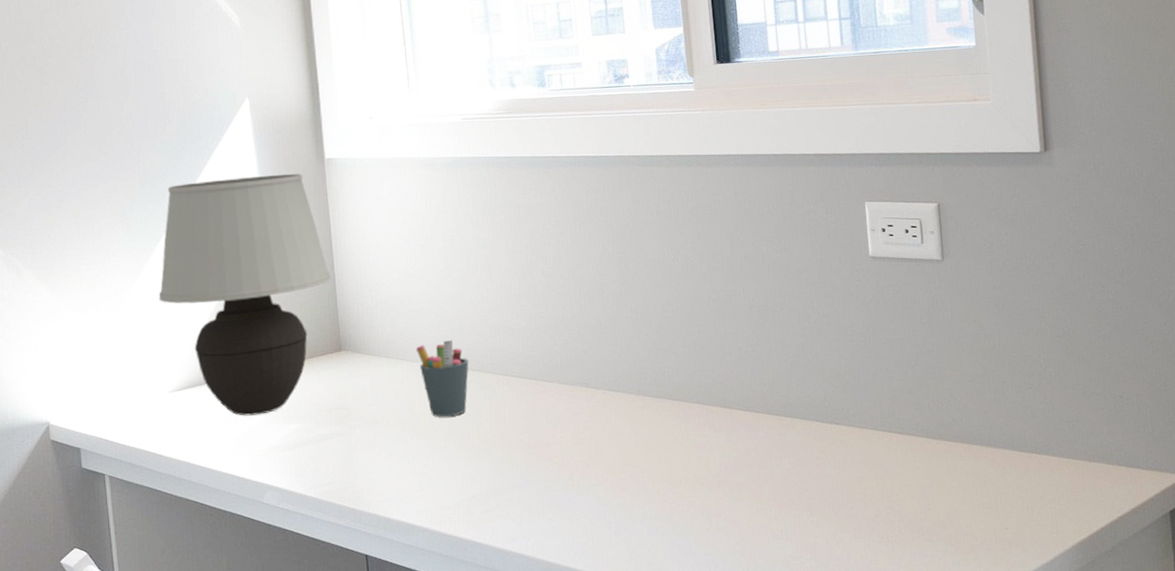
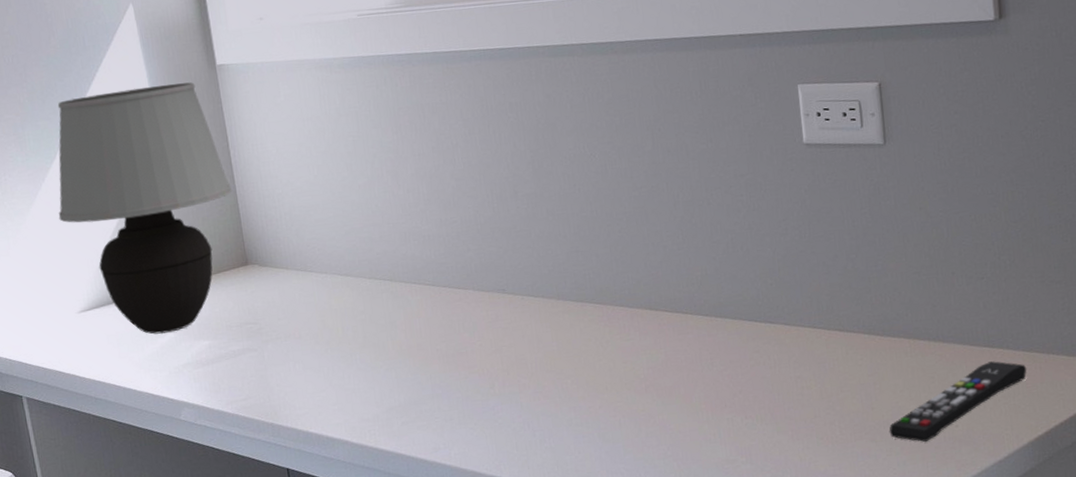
pen holder: present [415,339,469,418] -> none [324,249,380,329]
remote control: none [944,467,1071,543] -> present [889,361,1027,442]

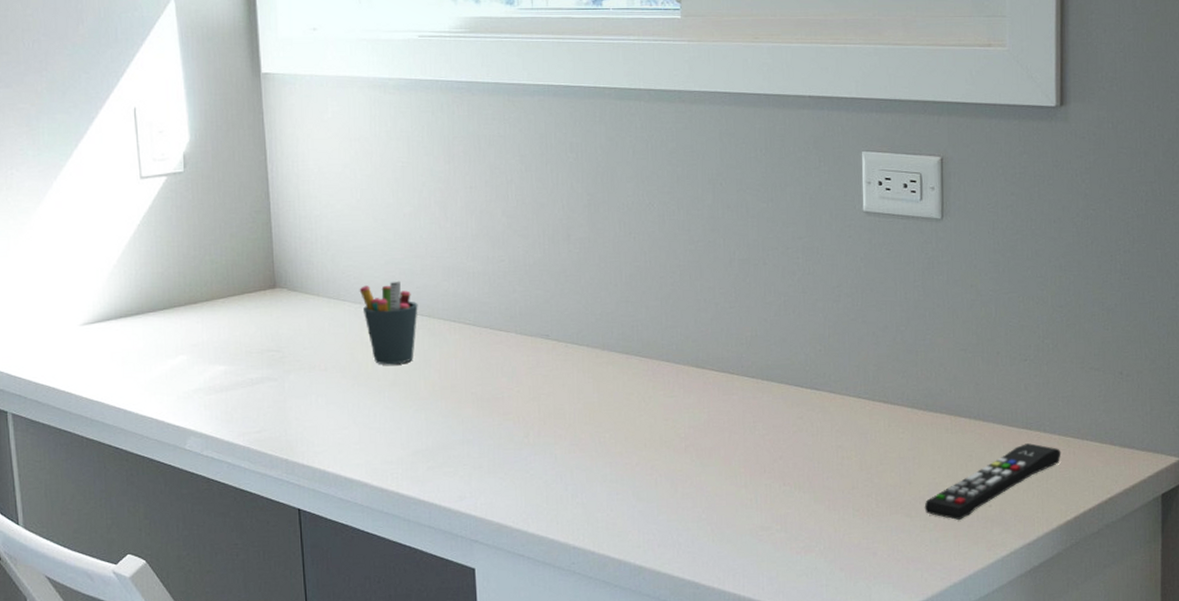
table lamp: present [57,82,232,334] -> none [69,88,265,355]
pen holder: none [324,249,380,329] -> present [359,281,418,365]

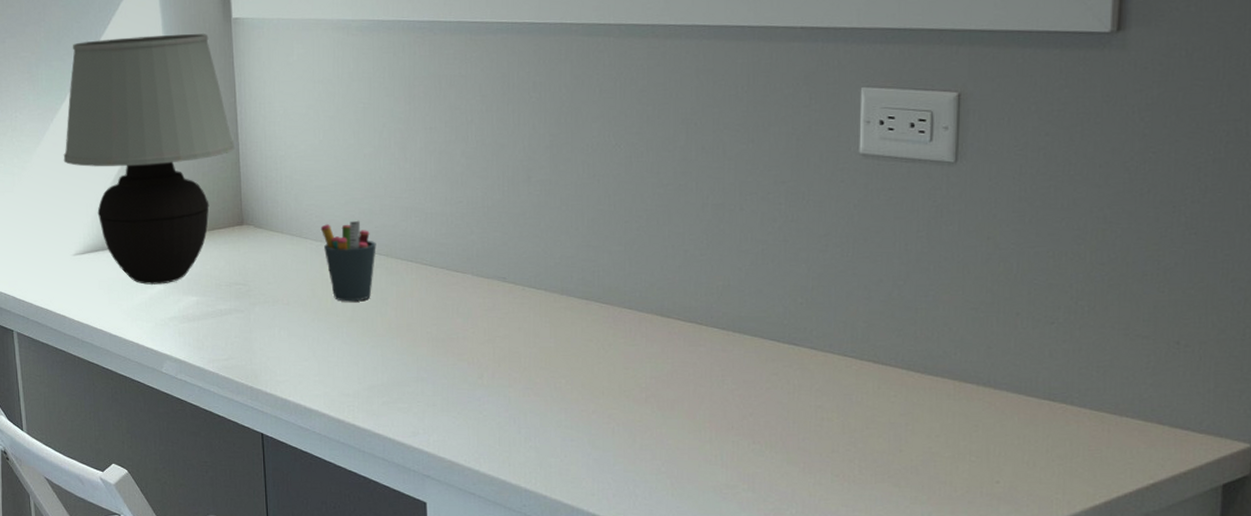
table lamp: none [69,88,265,355] -> present [63,34,234,285]
remote control: present [924,443,1061,520] -> none [916,416,1092,494]

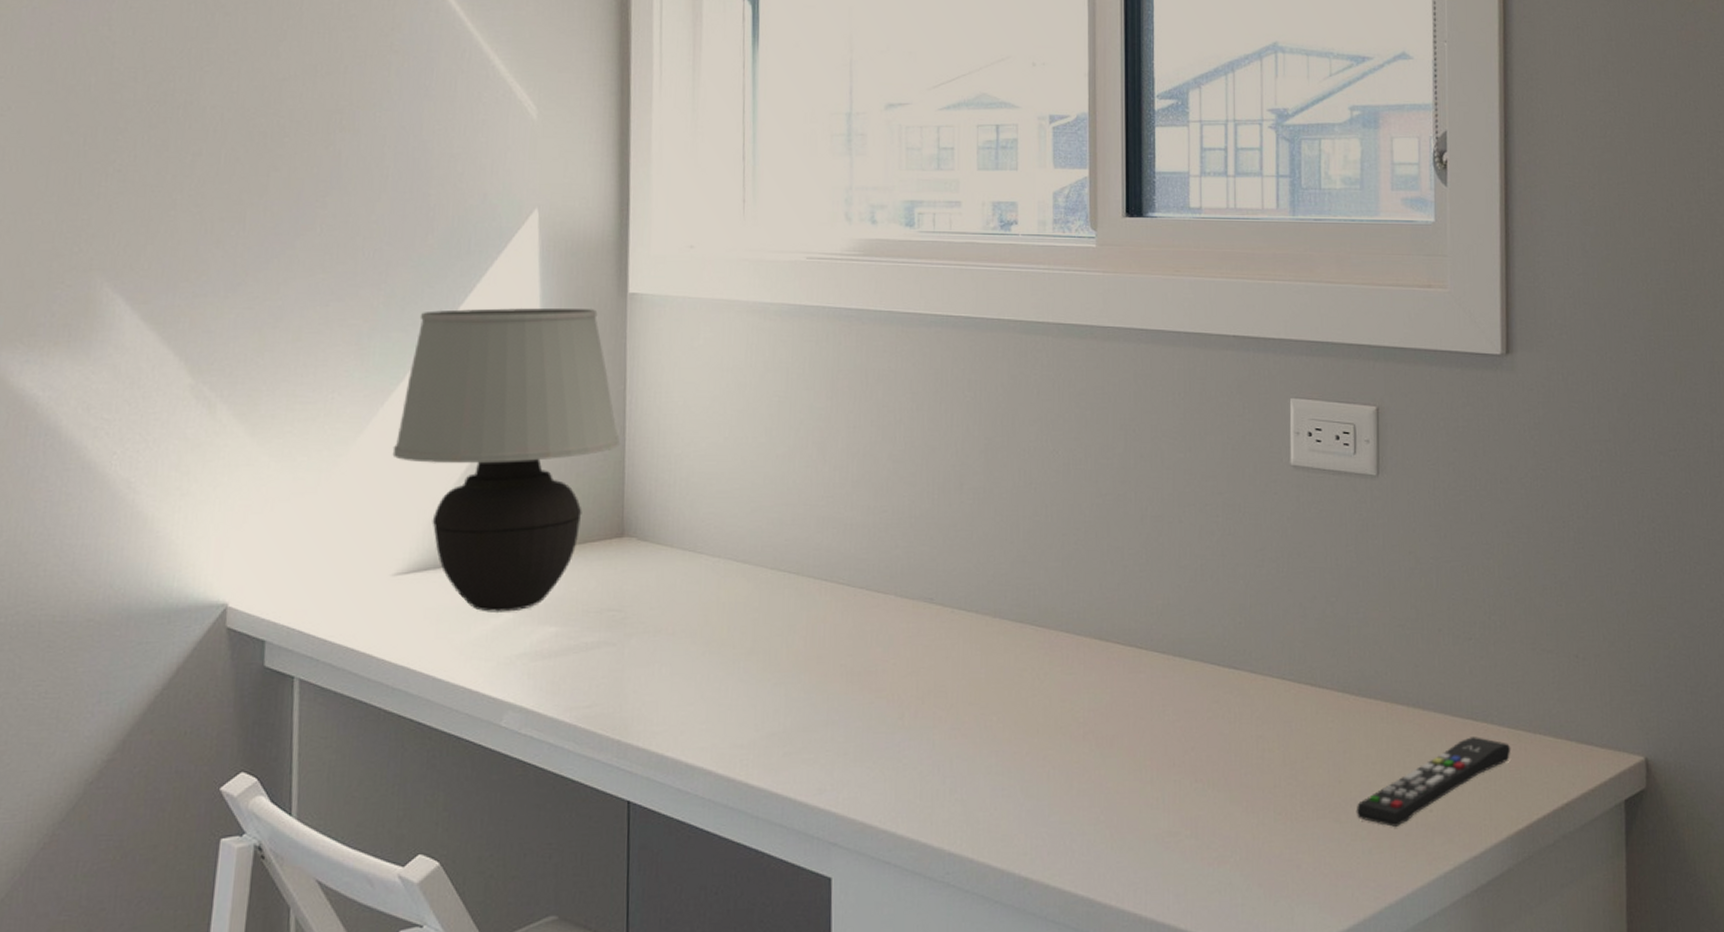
pen holder: present [320,220,376,302] -> none [719,531,786,630]
remote control: none [916,416,1092,494] -> present [1356,737,1511,827]

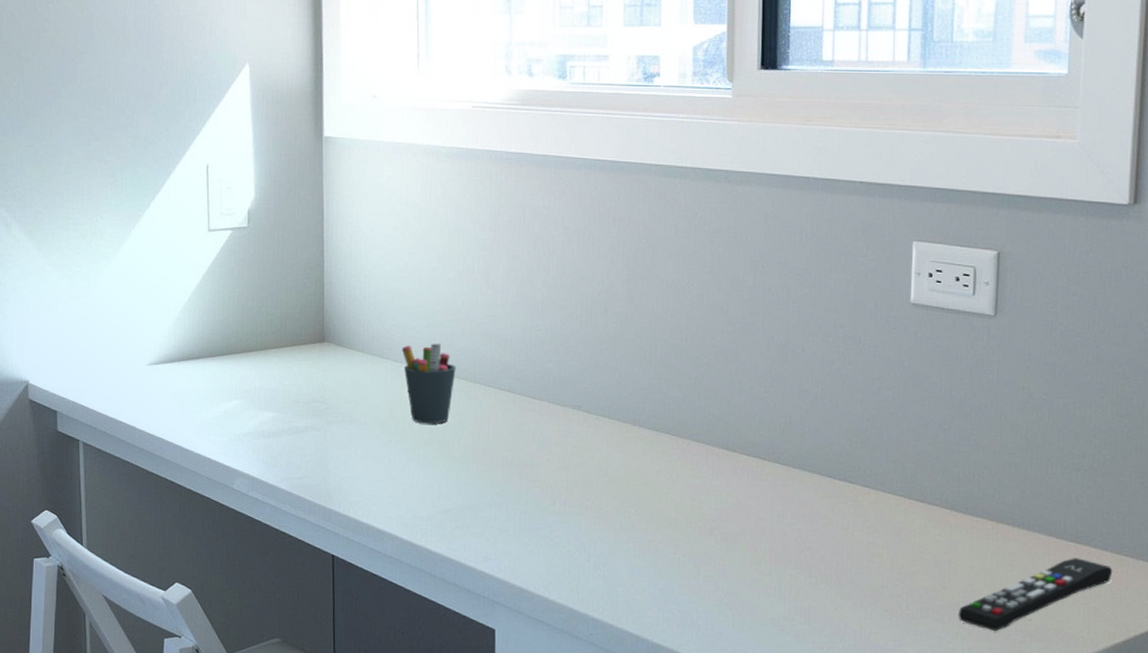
table lamp: present [392,308,620,612] -> none [143,148,319,399]
pen holder: none [719,531,786,630] -> present [401,343,456,424]

